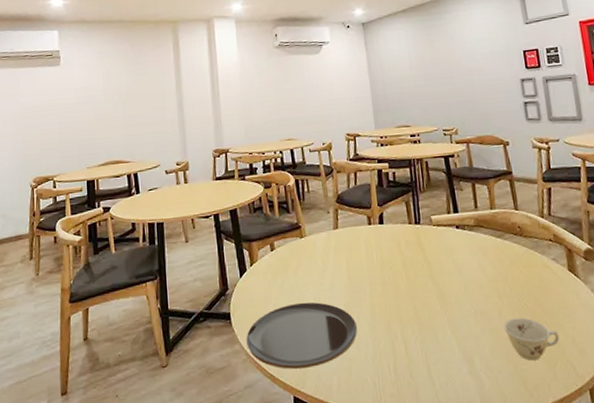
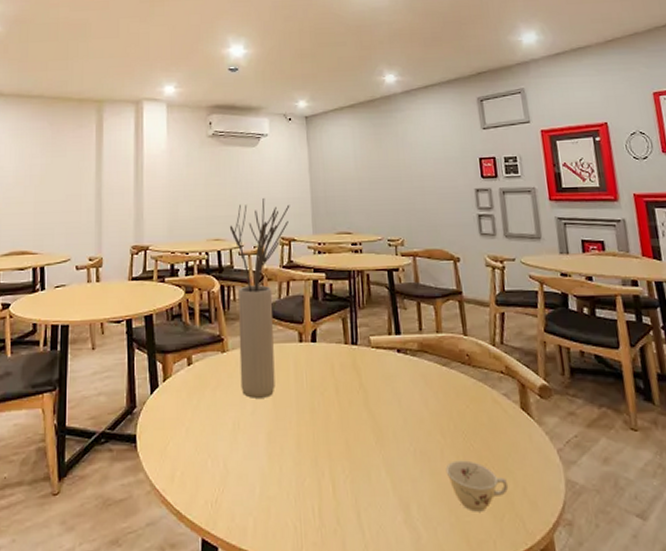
plate: present [246,302,358,369] -> none [152,427,281,506]
vase: none [299,100,353,276] -> present [229,198,290,398]

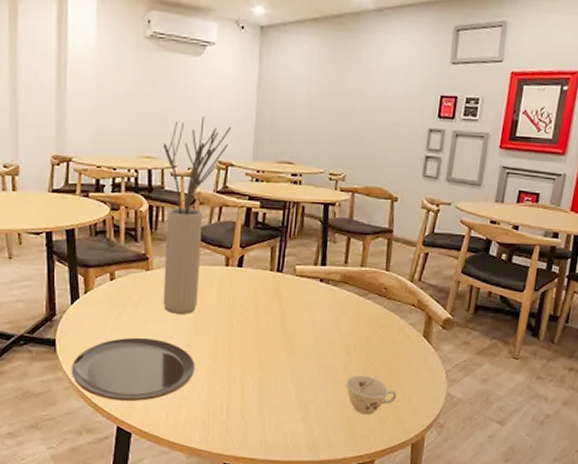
plate: none [152,427,281,506] -> present [71,337,196,401]

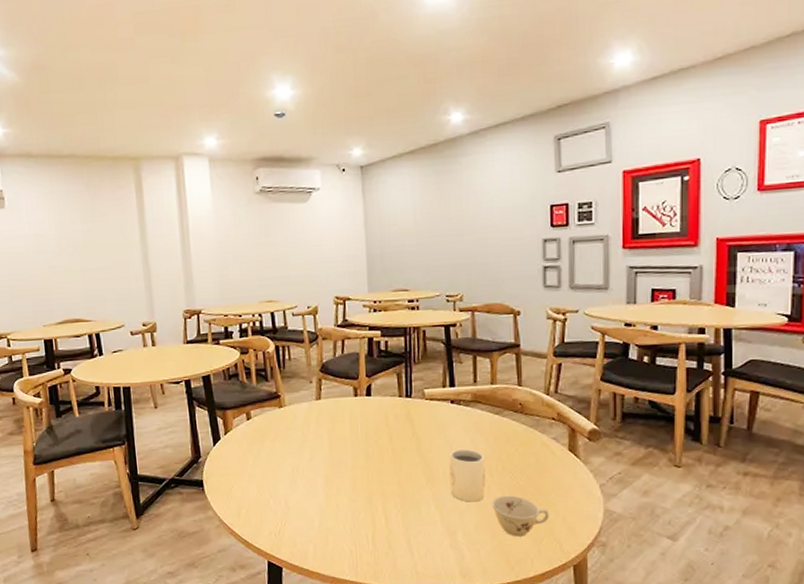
plate: present [71,337,196,401] -> none [219,472,337,536]
vase: present [163,117,232,314] -> none [282,257,345,447]
mug: none [308,327,345,379] -> present [449,448,486,502]

